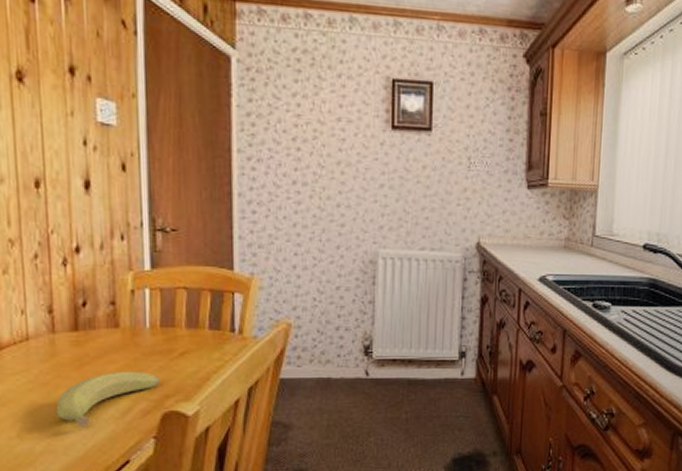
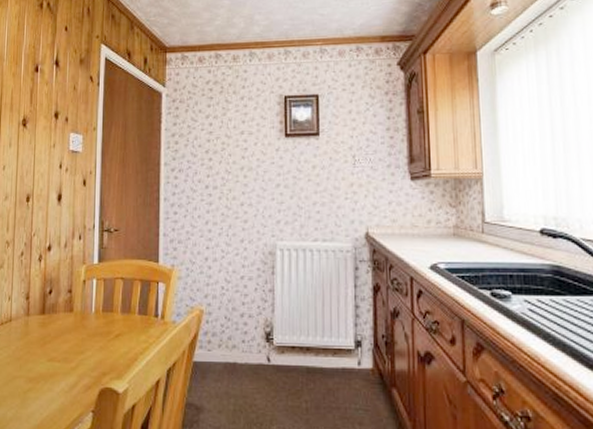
banana: present [56,371,160,427] -> none [24,349,99,398]

